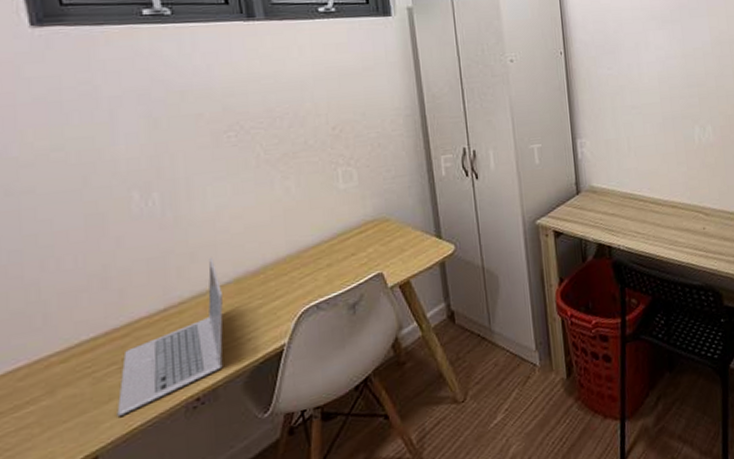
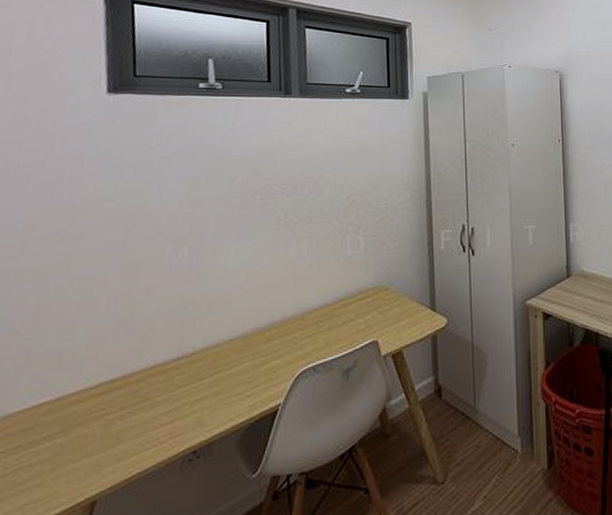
laptop: present [117,256,224,417] -> none [120,311,230,462]

